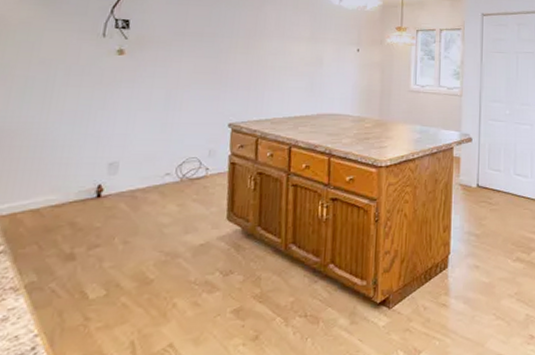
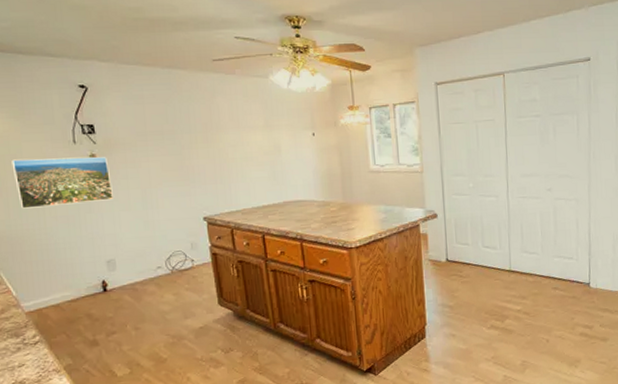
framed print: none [24,47,136,100] -> present [11,156,113,209]

